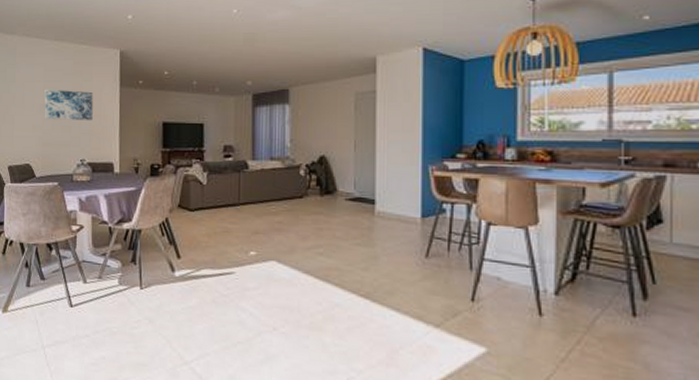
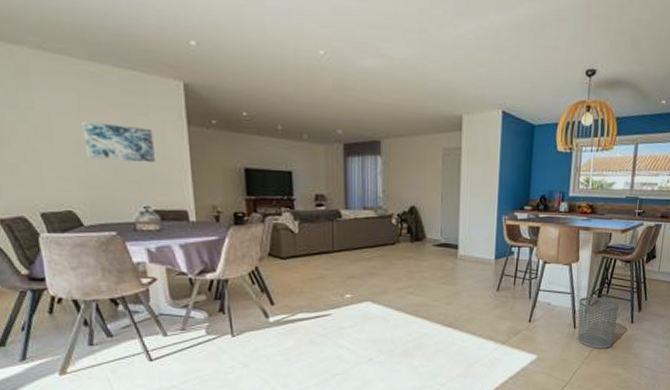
waste bin: none [543,272,608,351] -> present [577,297,619,349]

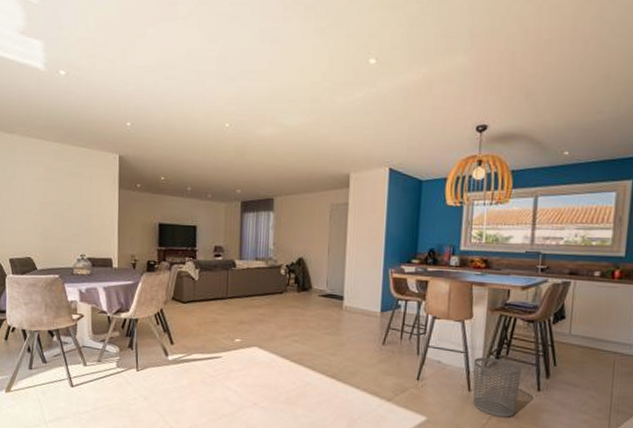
wall art: present [82,121,155,162] -> none [45,188,93,219]

